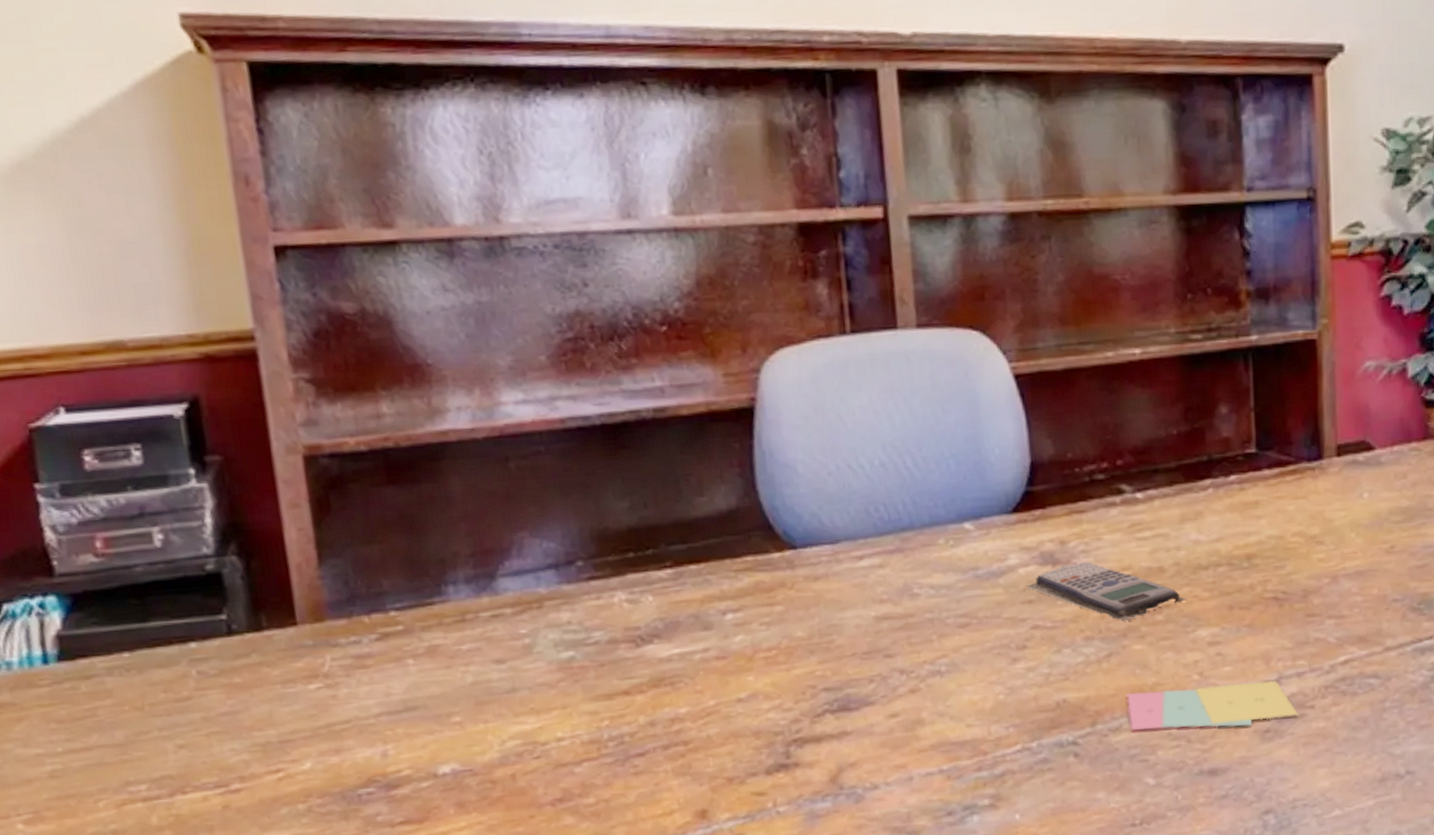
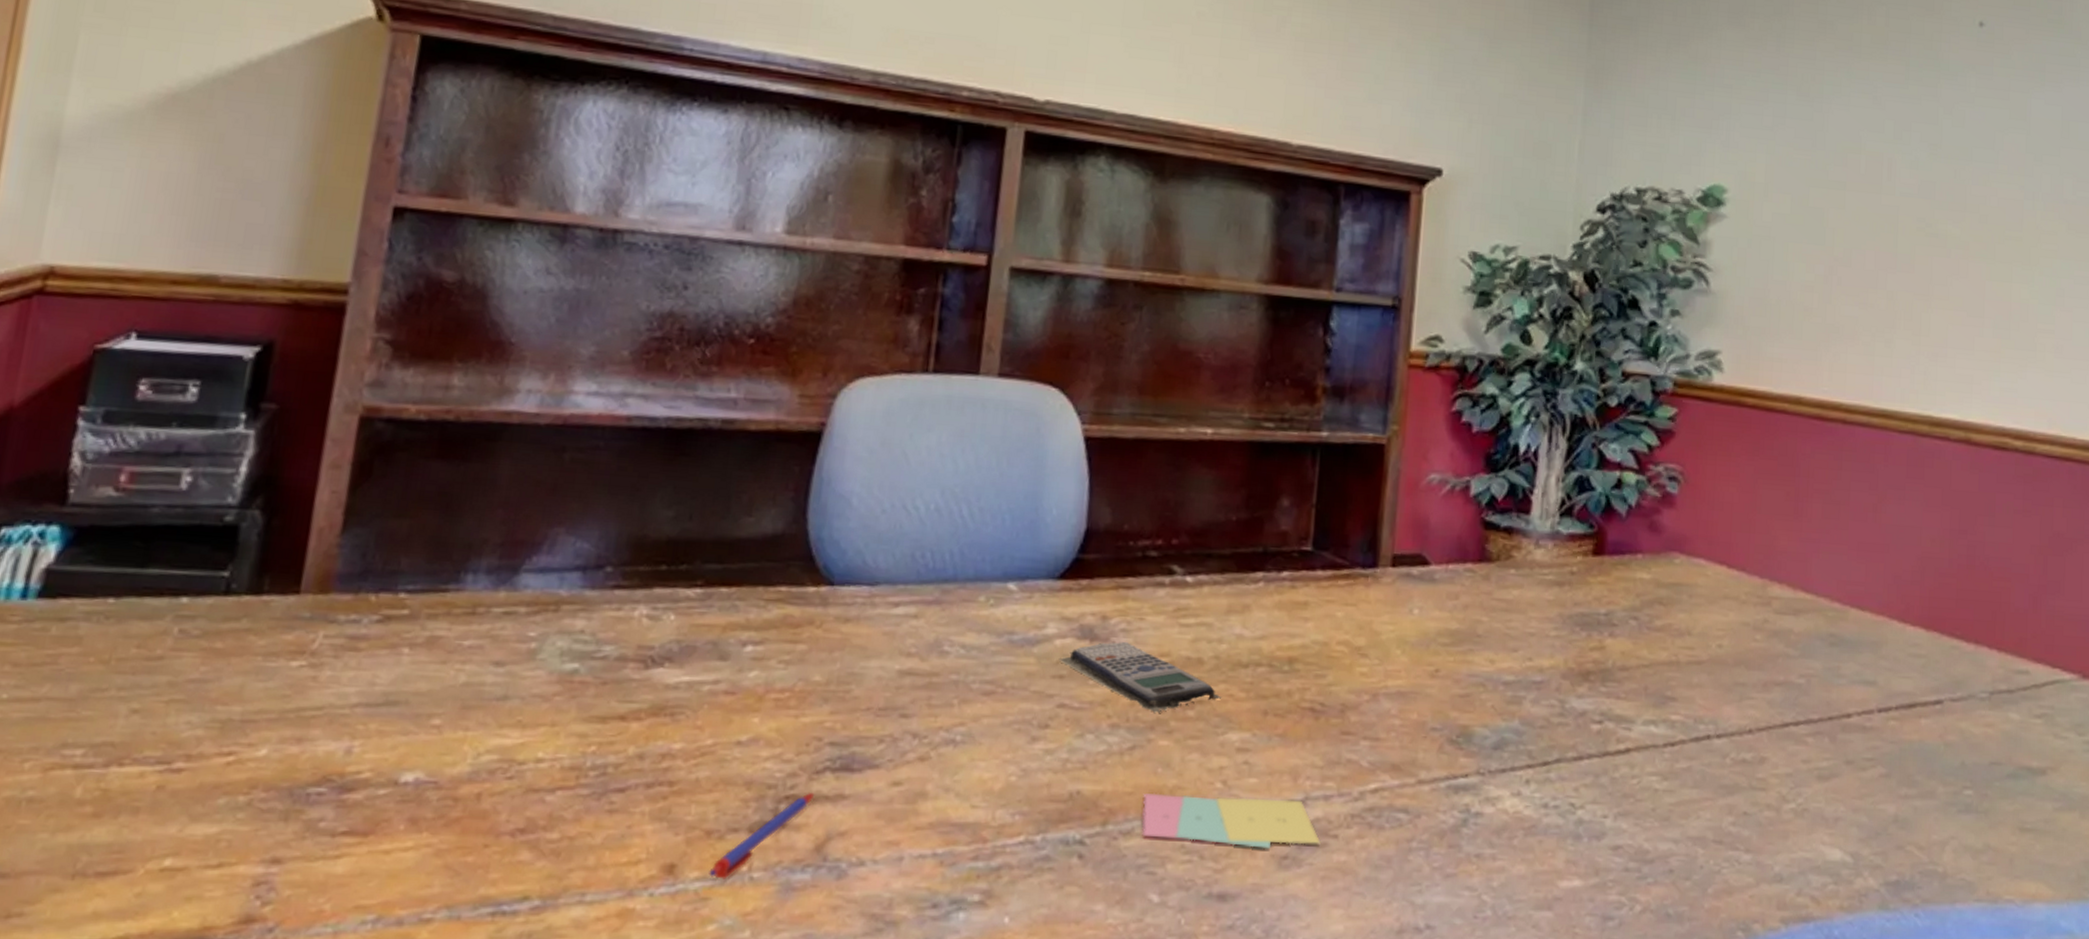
pen: none [738,733,820,817] -> present [709,792,815,879]

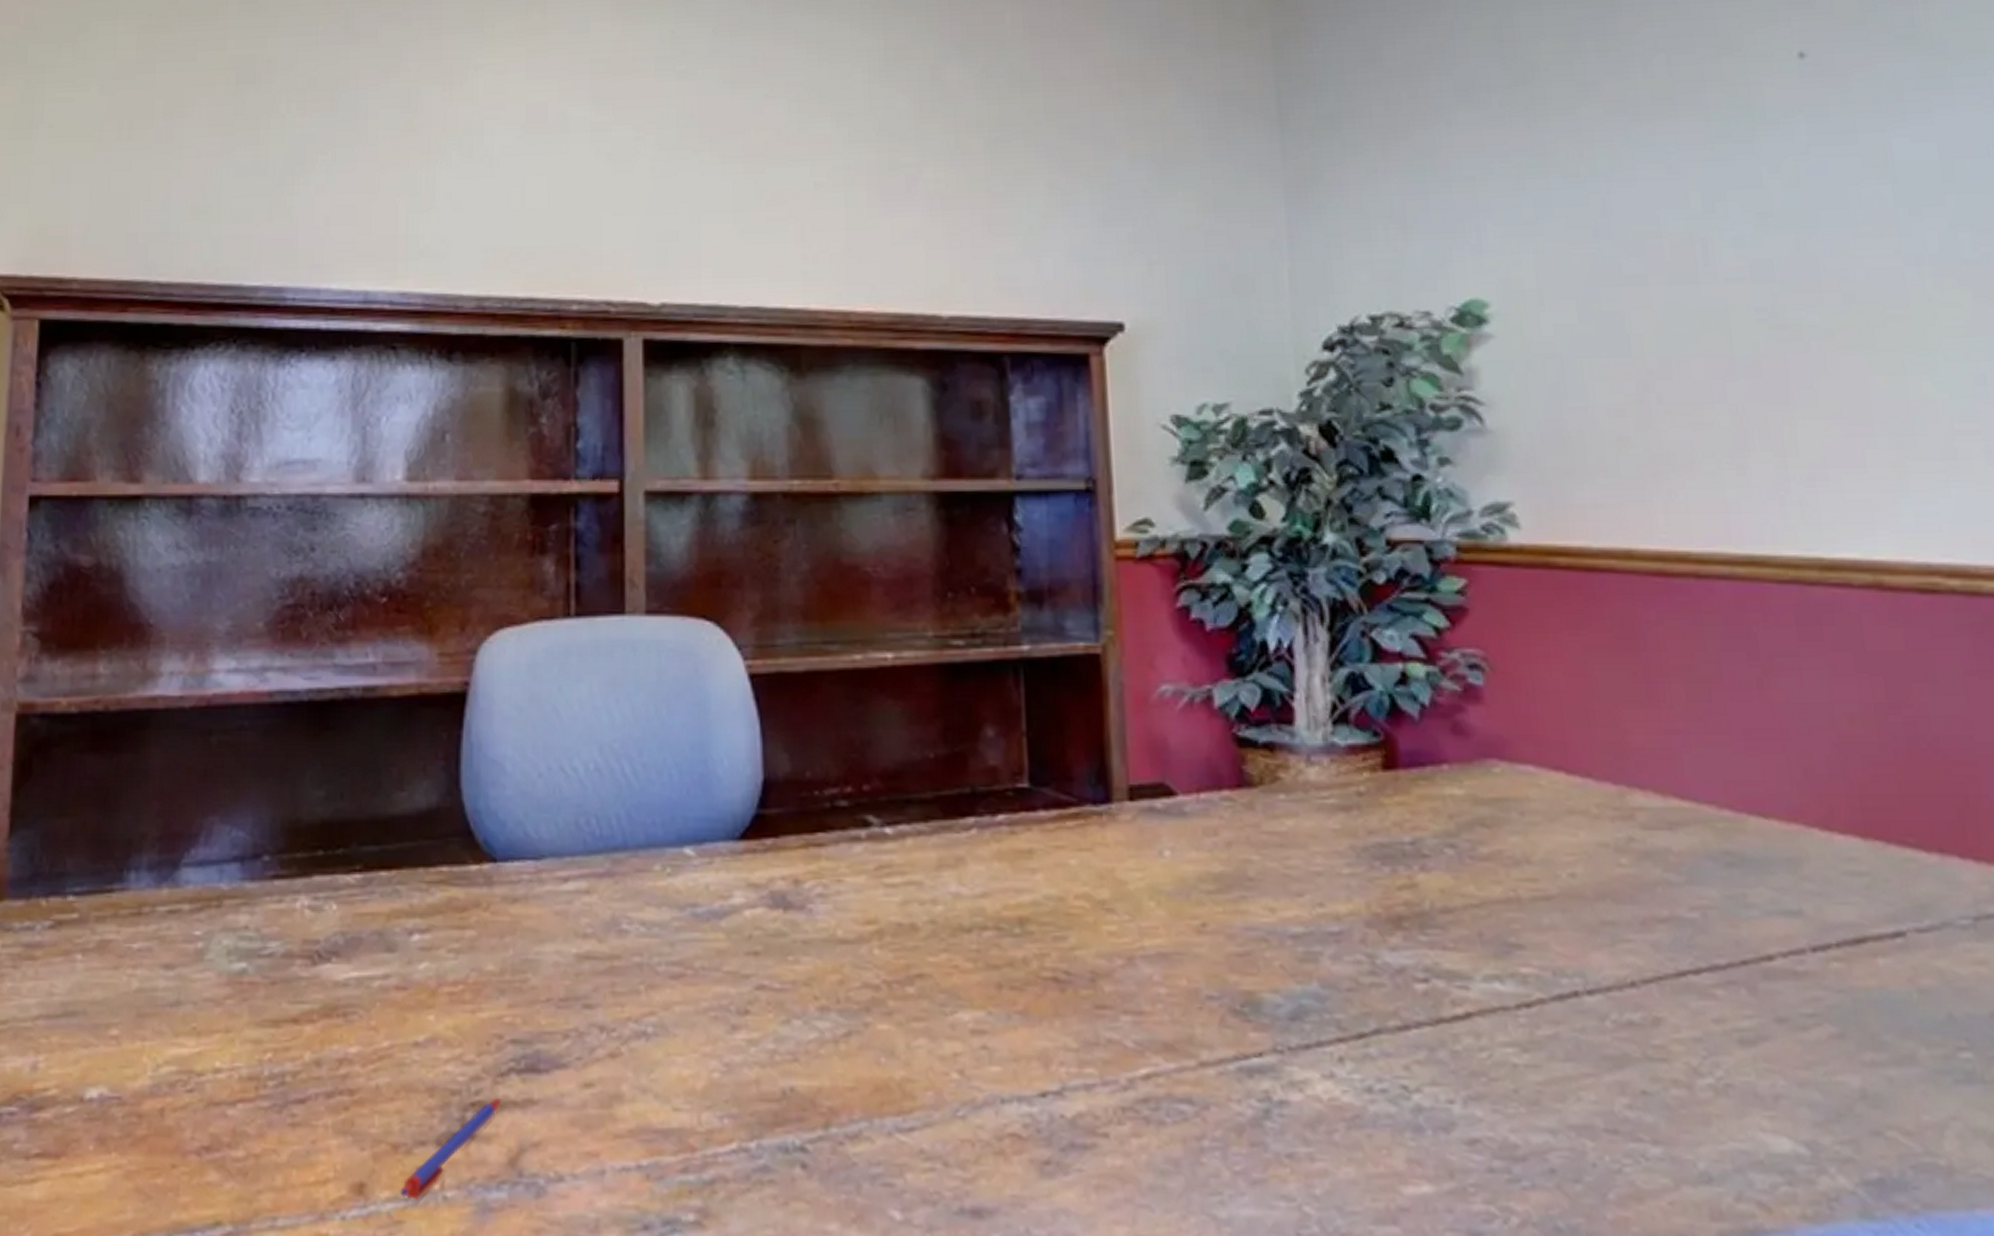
calculator: present [1058,642,1222,713] -> none [750,909,946,991]
sticky notes: present [1142,793,1321,849] -> none [867,1087,1088,1152]

